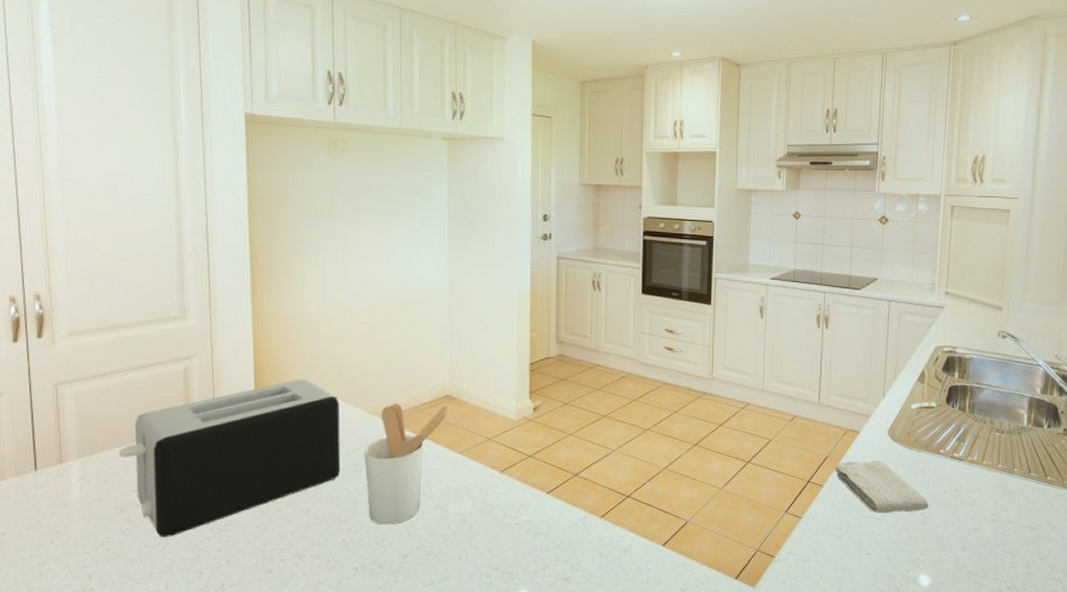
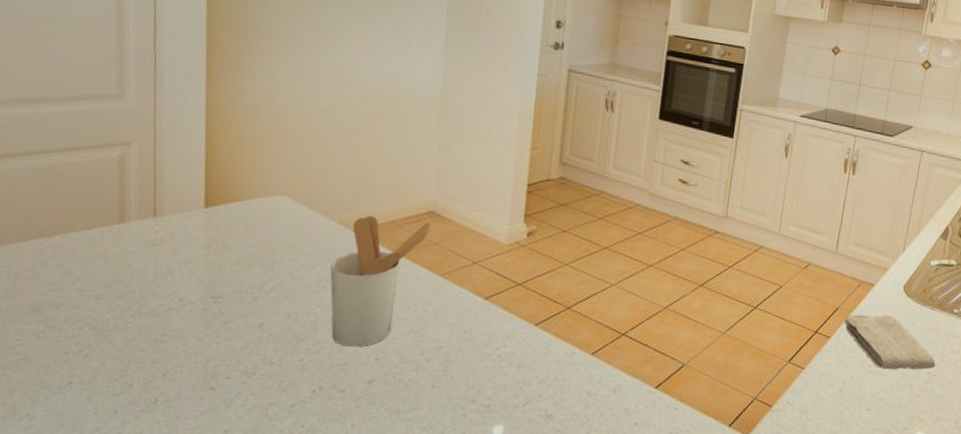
toaster: present [118,379,341,537] -> none [35,179,305,344]

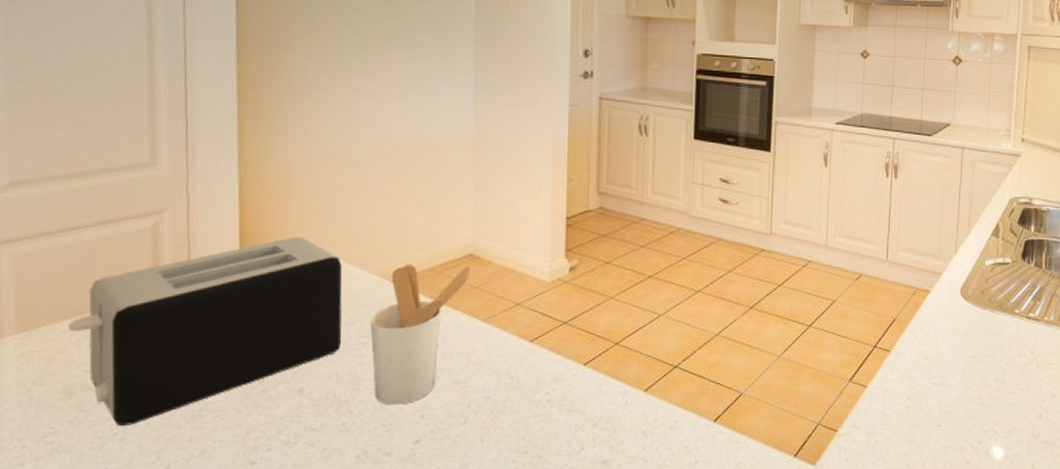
toaster: none [35,179,305,344] -> present [68,236,343,426]
washcloth: present [844,314,936,370] -> none [903,322,1004,381]

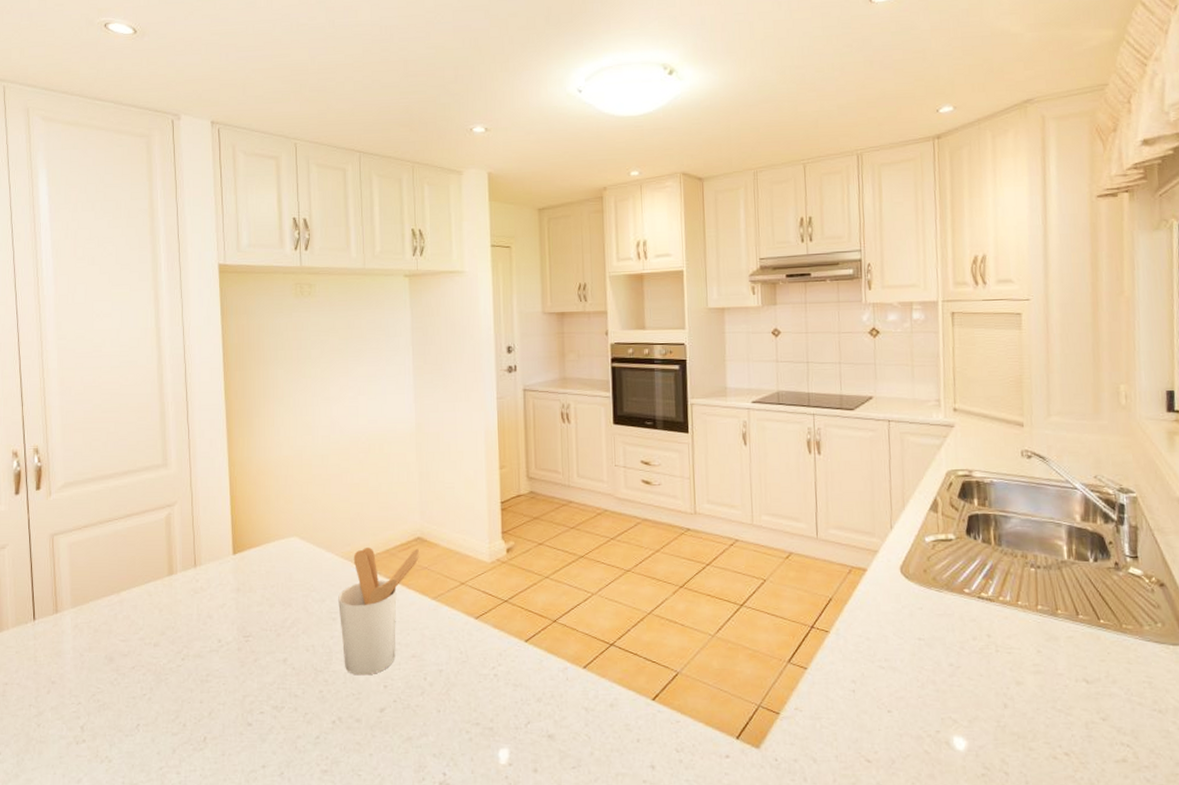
toaster: present [68,236,343,426] -> none [108,524,316,688]

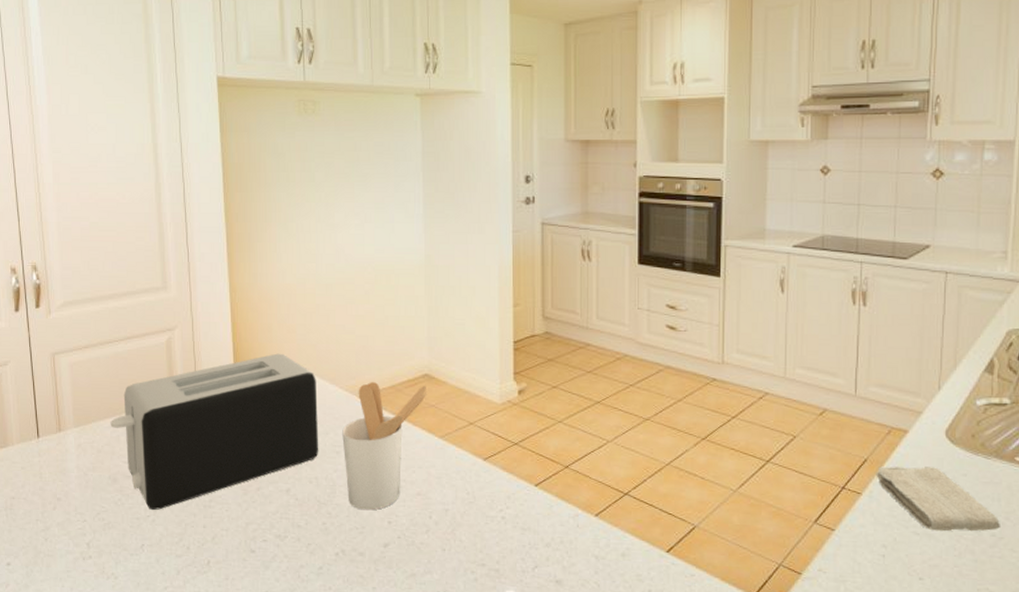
toaster: none [108,524,316,688] -> present [110,353,319,510]
washcloth: none [841,602,958,664] -> present [876,466,1001,532]

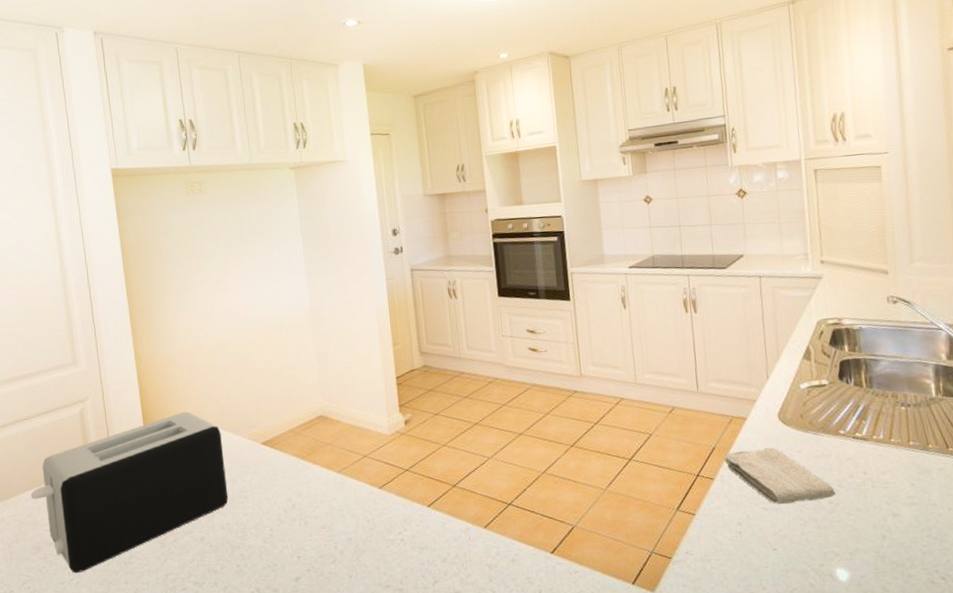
utensil holder: present [342,382,427,511] -> none [248,426,323,549]

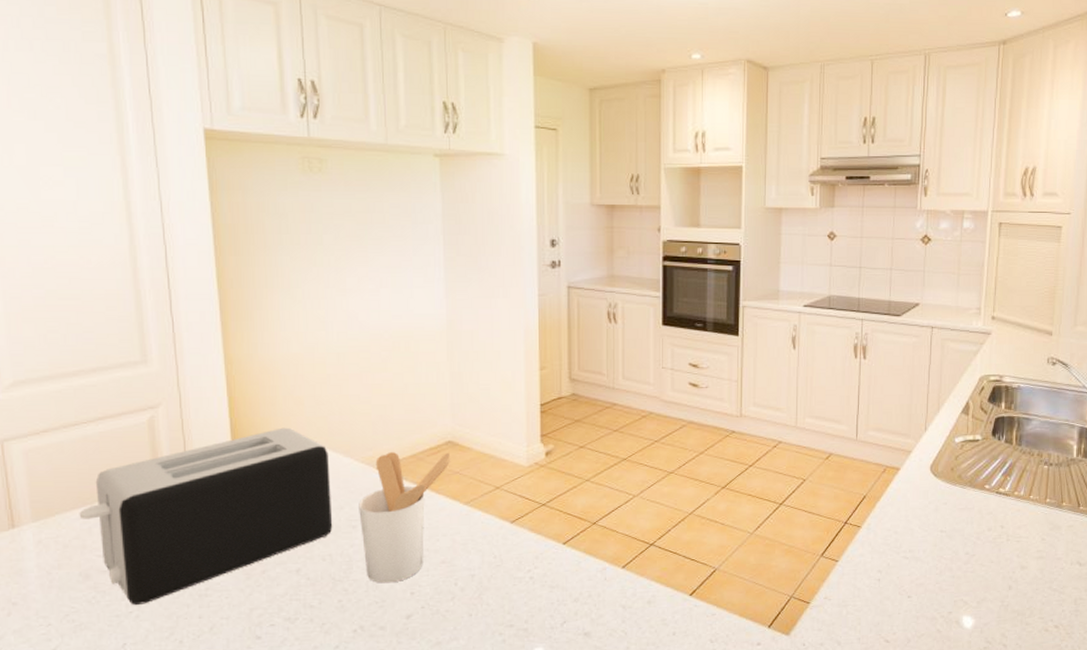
utensil holder: none [248,426,323,549] -> present [359,452,451,584]
washcloth: present [724,447,837,505] -> none [873,499,974,554]

